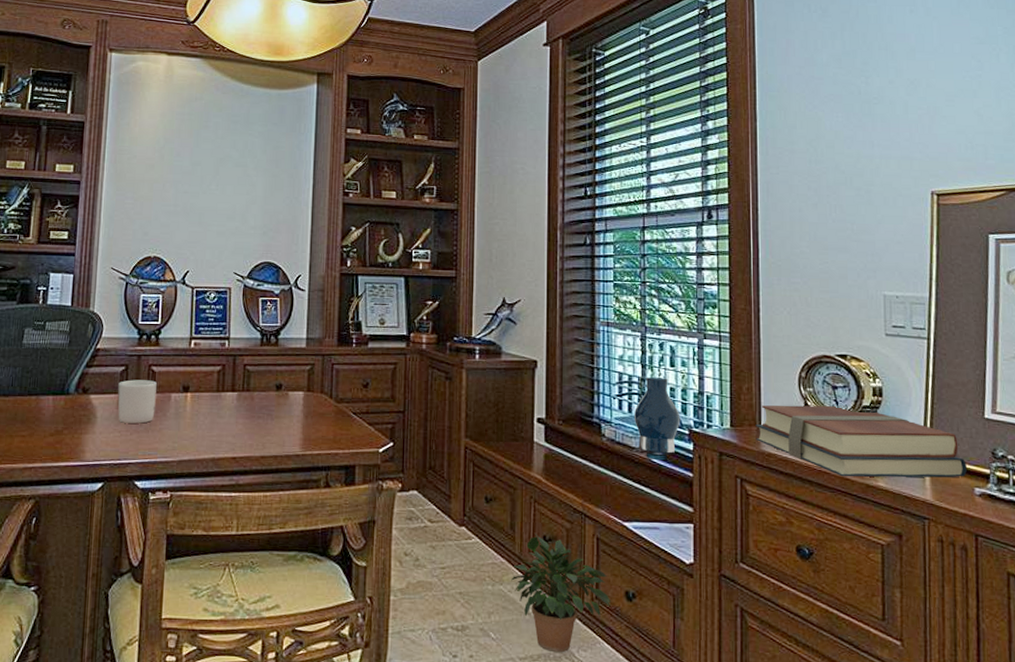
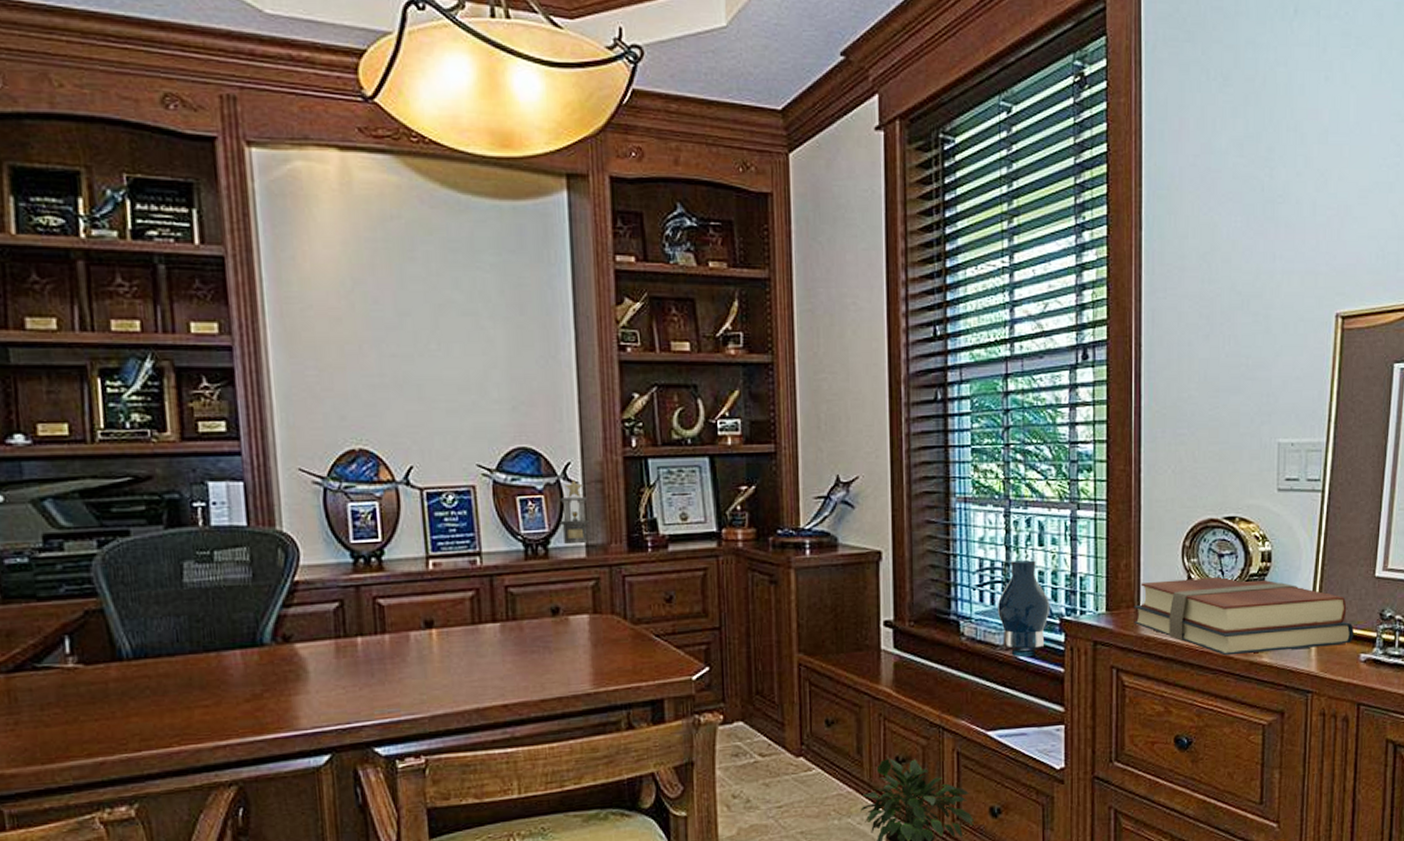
mug: present [117,379,157,424] -> none [333,617,390,676]
trophy: none [289,288,312,337] -> present [558,480,590,545]

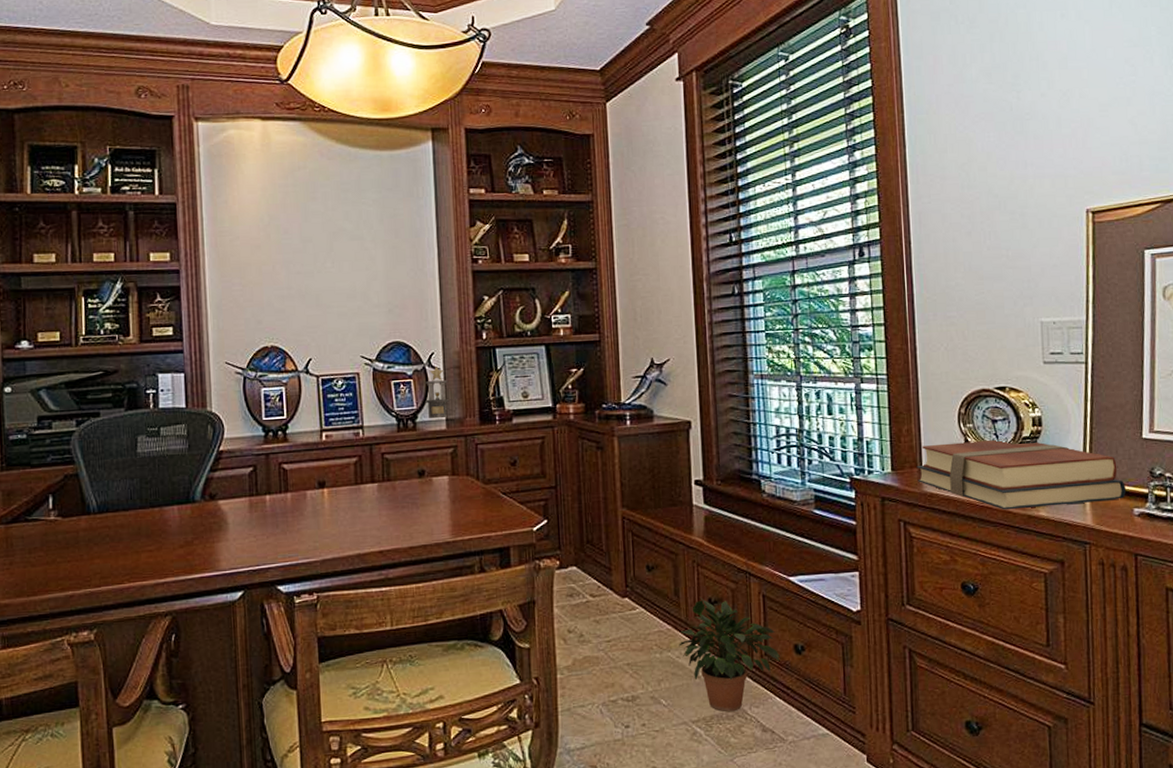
vase: present [997,560,1050,658] -> none [793,427,841,512]

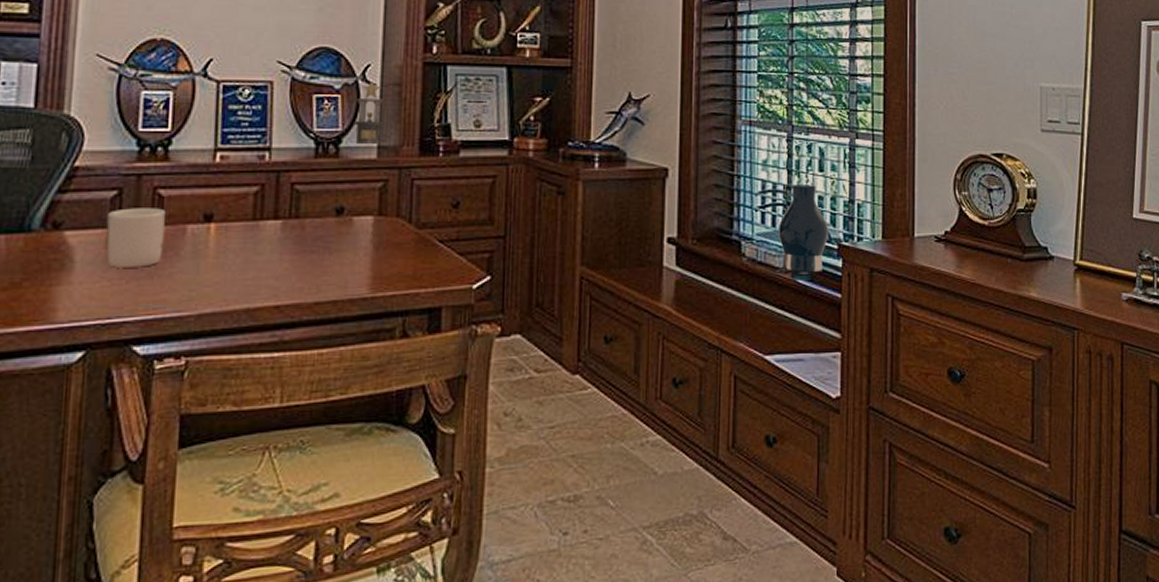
mug: none [248,479,291,527] -> present [106,208,165,268]
potted plant: present [679,597,780,713] -> none [634,377,749,516]
vase: none [793,427,841,512] -> present [777,185,829,282]
books: present [916,439,1126,510] -> none [908,210,1115,289]

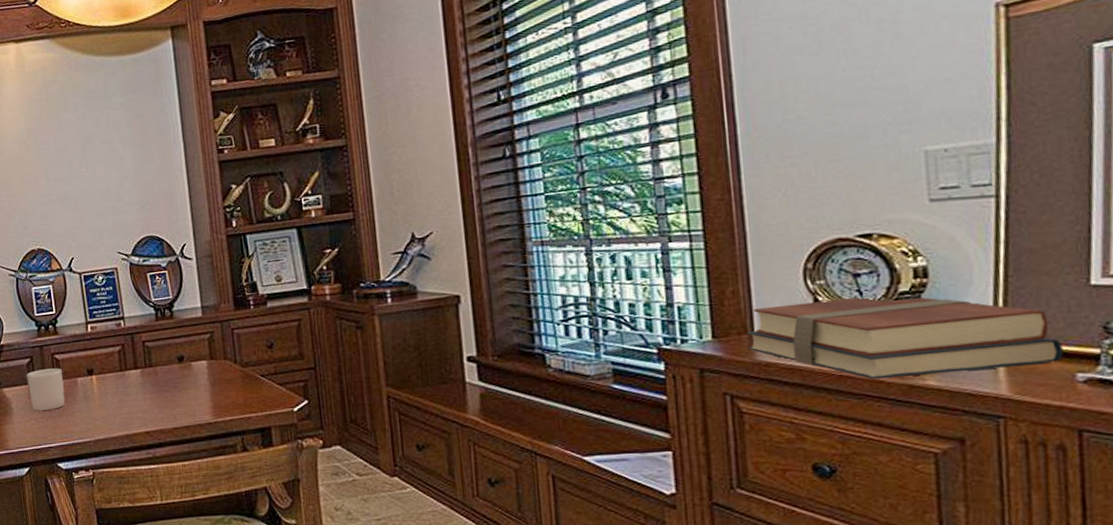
trophy: present [354,82,385,145] -> none [178,257,204,307]
vase: present [777,185,829,282] -> none [584,293,646,387]
books: none [908,210,1115,289] -> present [746,295,1063,380]

